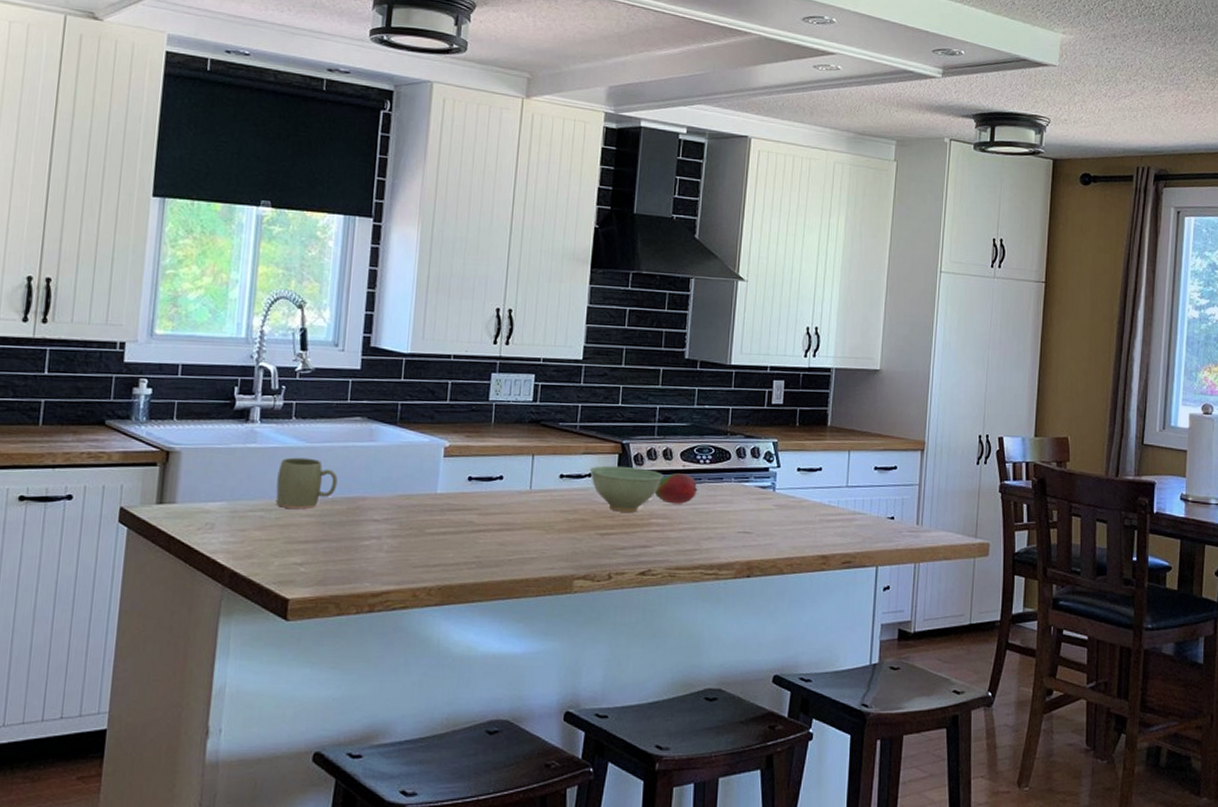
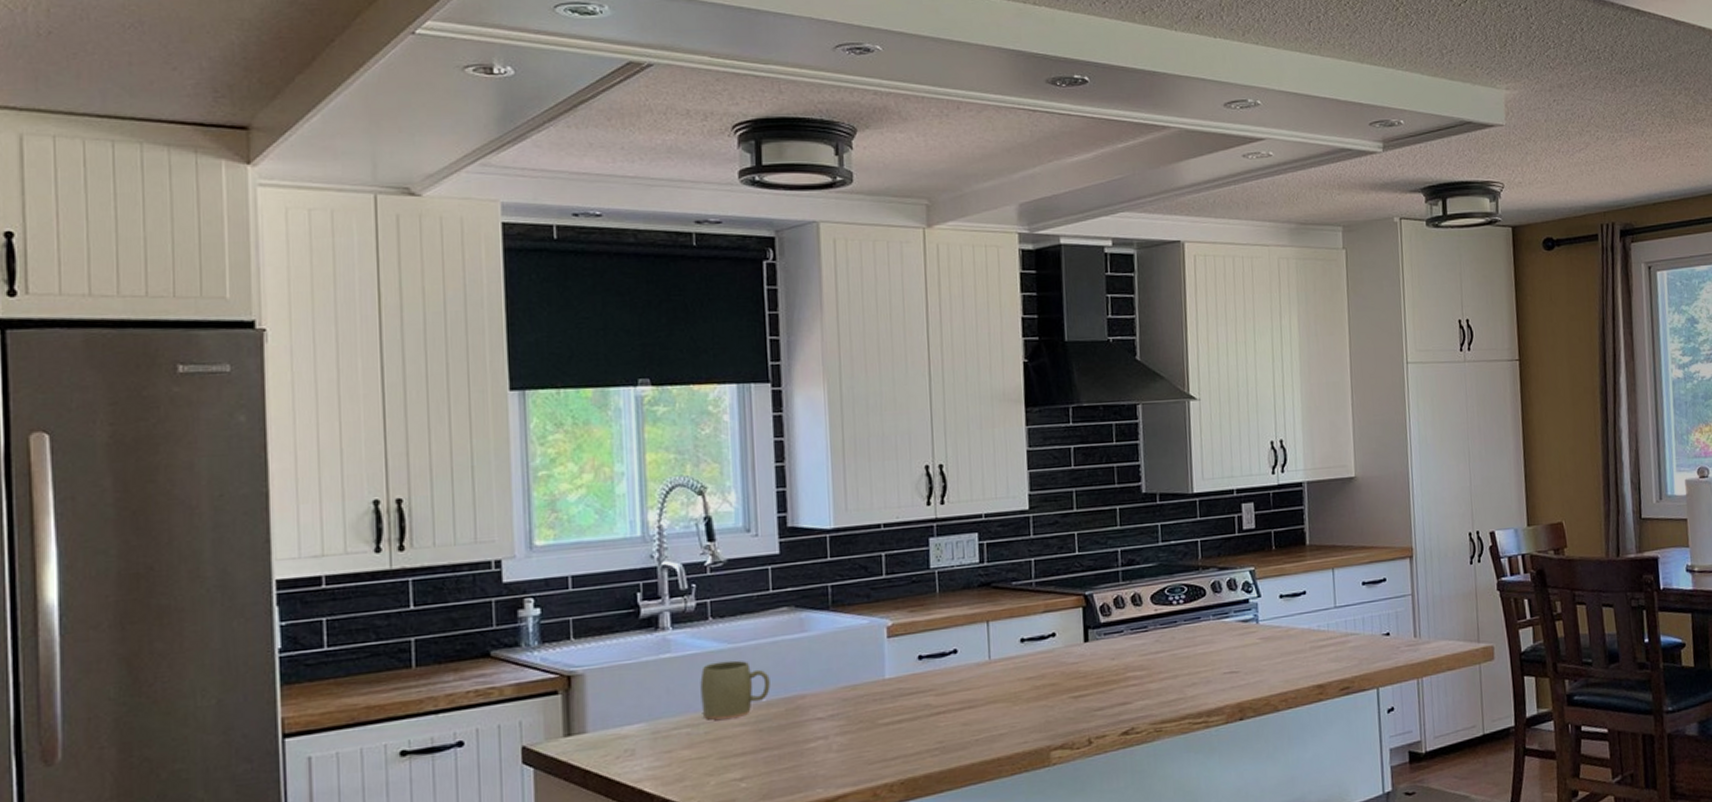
bowl: present [590,465,663,512] -> none [1053,619,1135,671]
fruit: present [654,473,698,504] -> none [1127,618,1175,654]

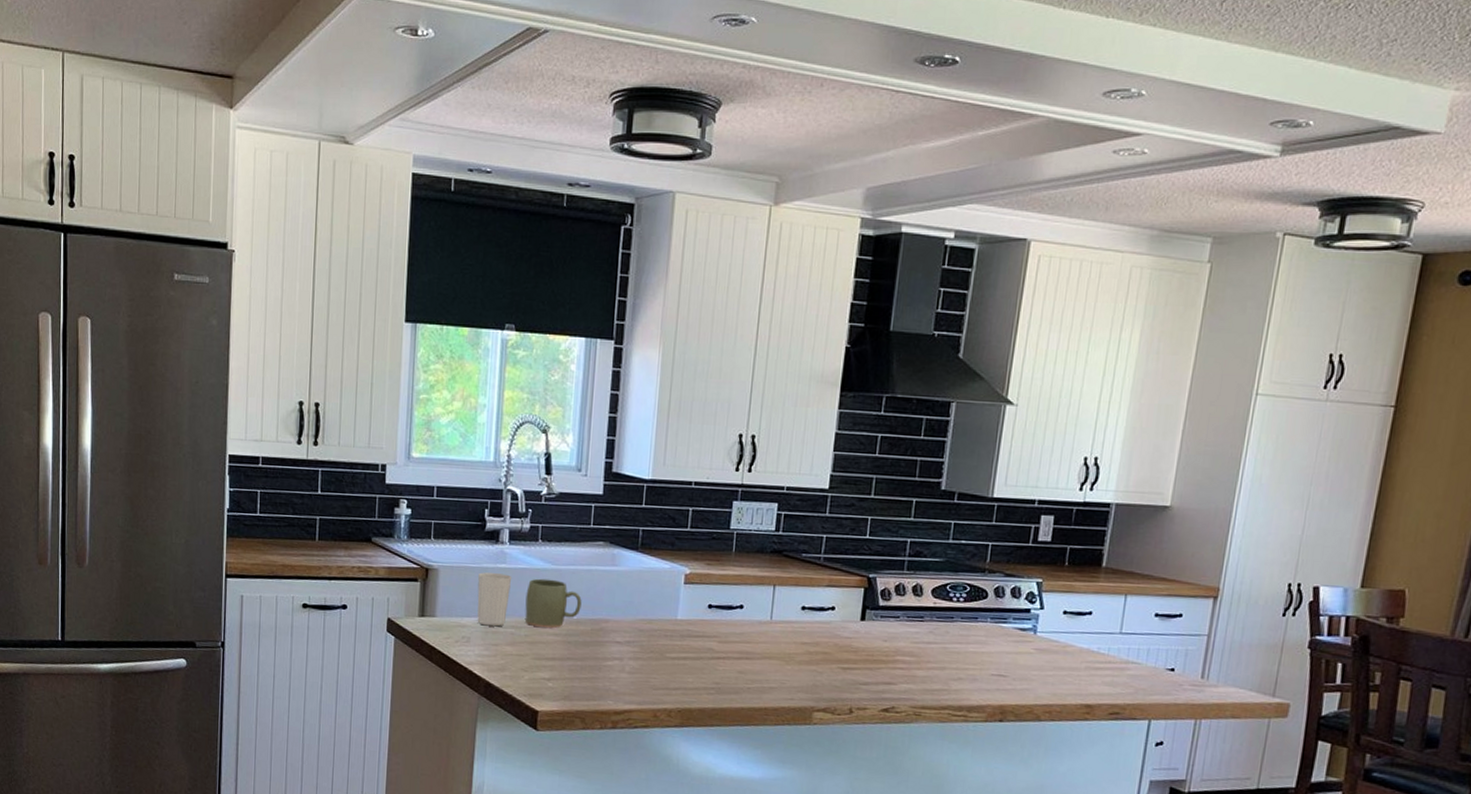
cup: none [637,665,681,732] -> present [477,572,512,627]

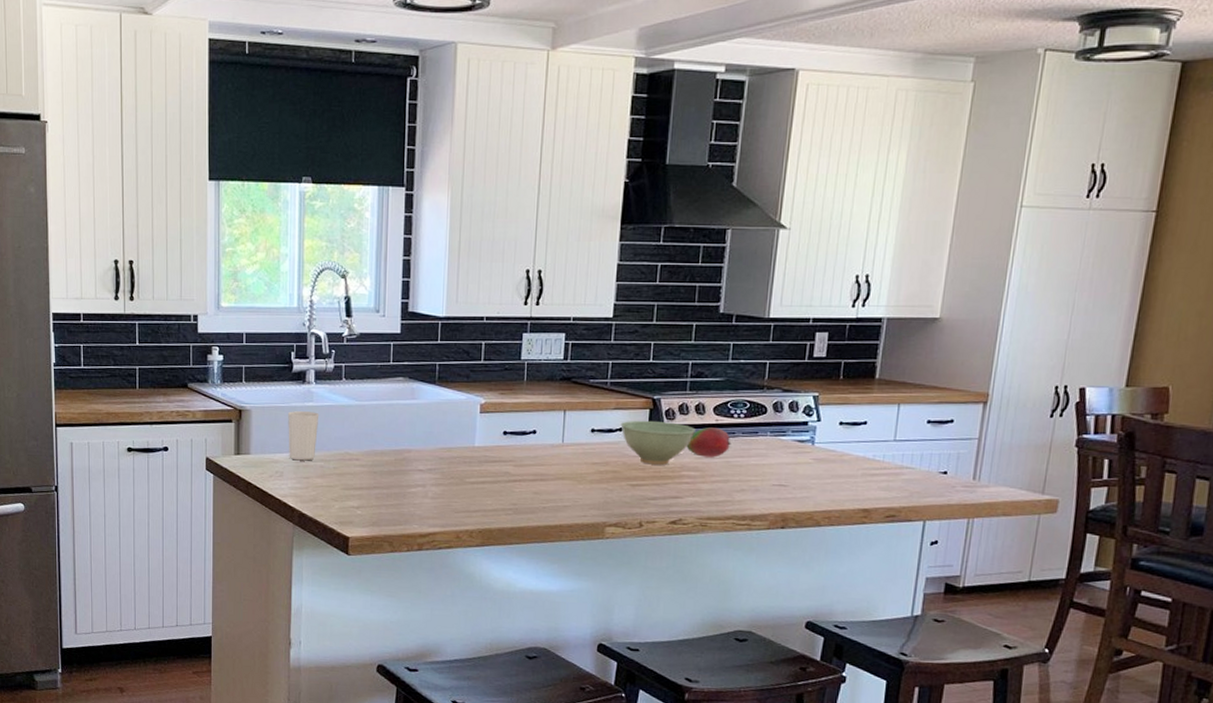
mug: present [524,578,582,628] -> none [333,414,385,460]
bowl: none [833,599,912,648] -> present [620,420,696,465]
fruit: none [901,610,949,643] -> present [686,427,731,458]

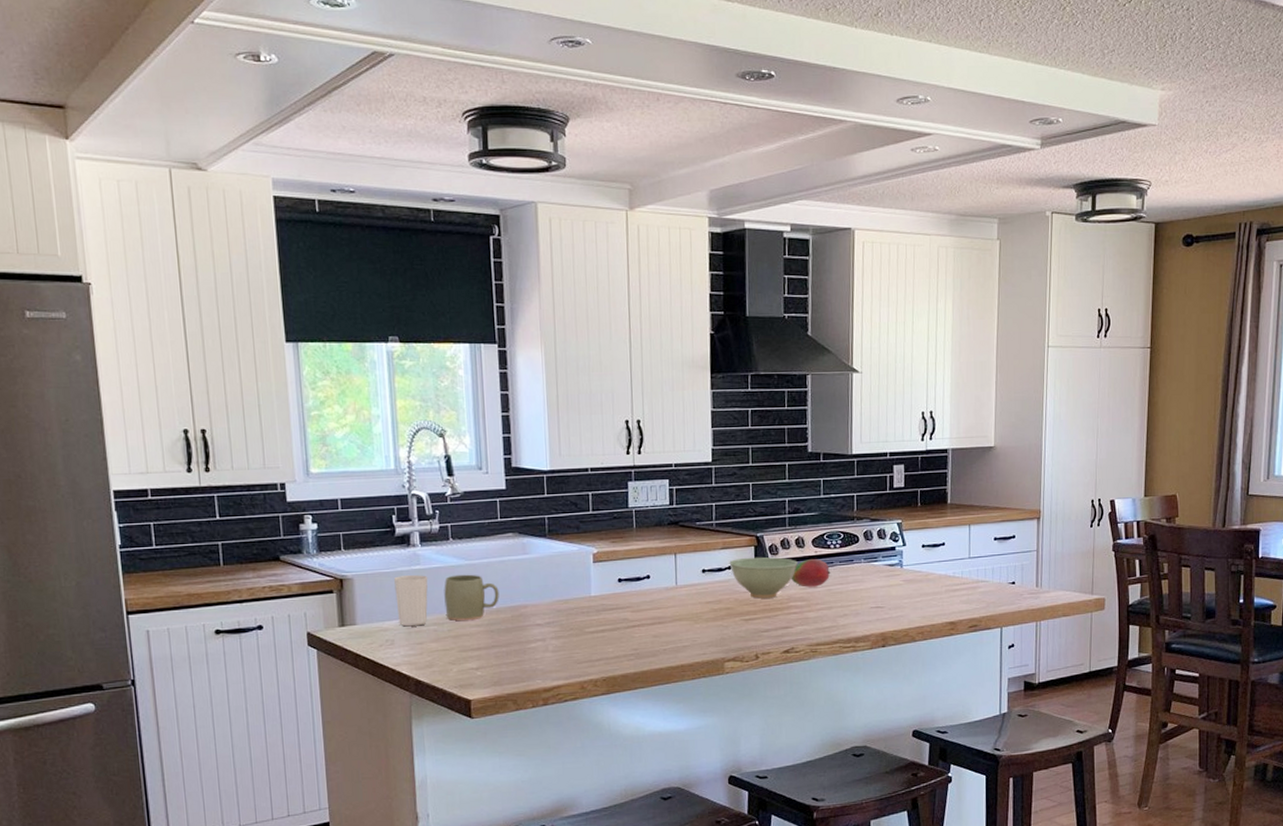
mug: none [333,414,385,460] -> present [444,574,499,621]

